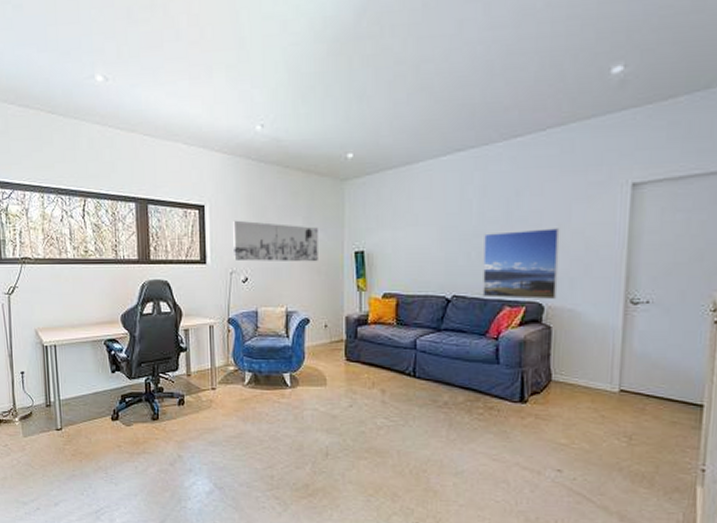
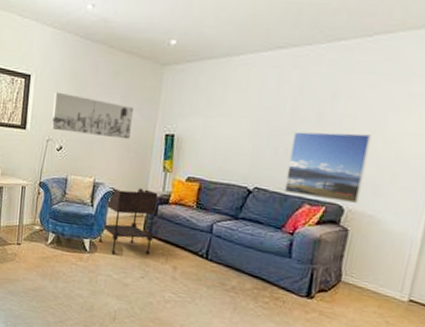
side table: none [299,312,356,386] -> present [98,186,159,255]

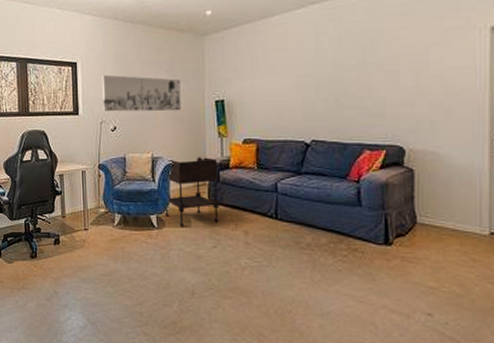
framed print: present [284,131,372,204] -> none [341,73,418,143]

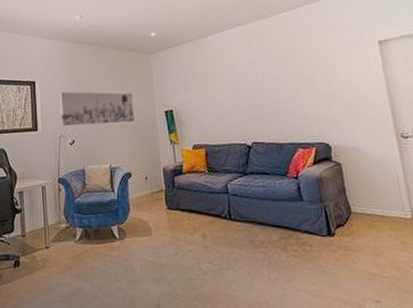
side table: present [165,157,219,227] -> none [124,164,178,236]

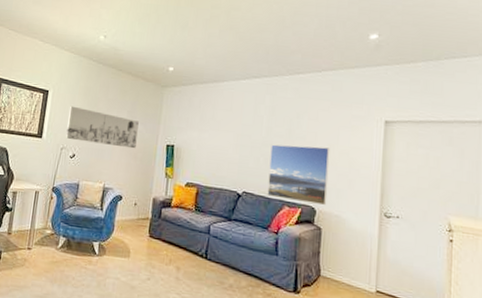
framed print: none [270,80,340,142] -> present [267,144,330,206]

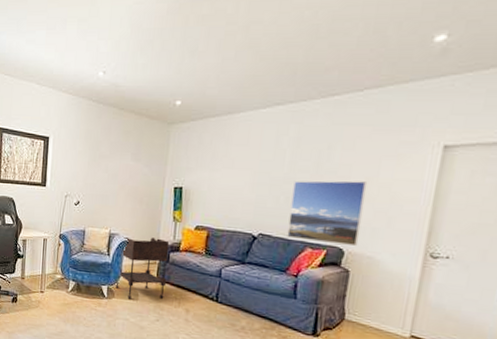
wall art: present [66,105,139,149] -> none [69,151,144,193]
side table: none [107,190,162,257] -> present [115,236,170,300]

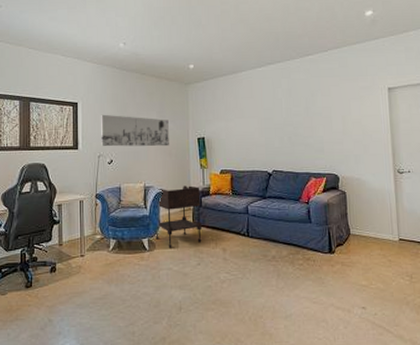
wall art: none [69,151,144,193] -> present [100,114,169,147]
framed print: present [287,180,368,247] -> none [292,119,348,172]

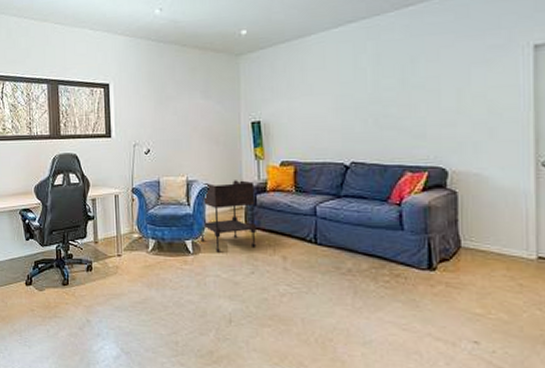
wall art: present [100,114,169,147] -> none [134,96,216,134]

